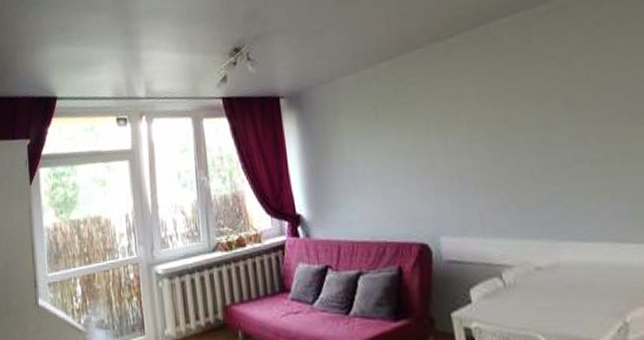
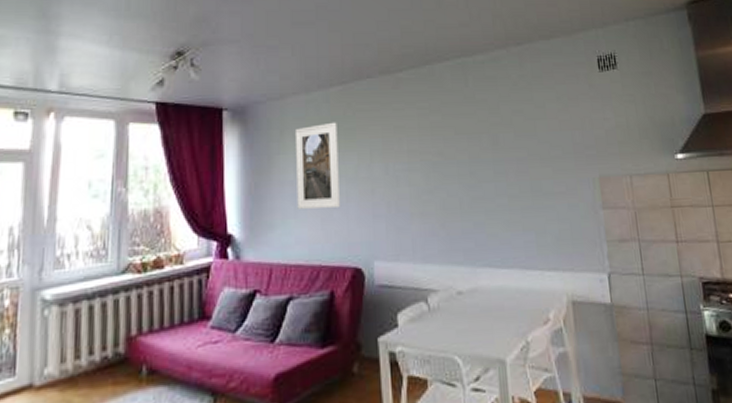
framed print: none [348,98,400,188] -> present [294,122,340,209]

